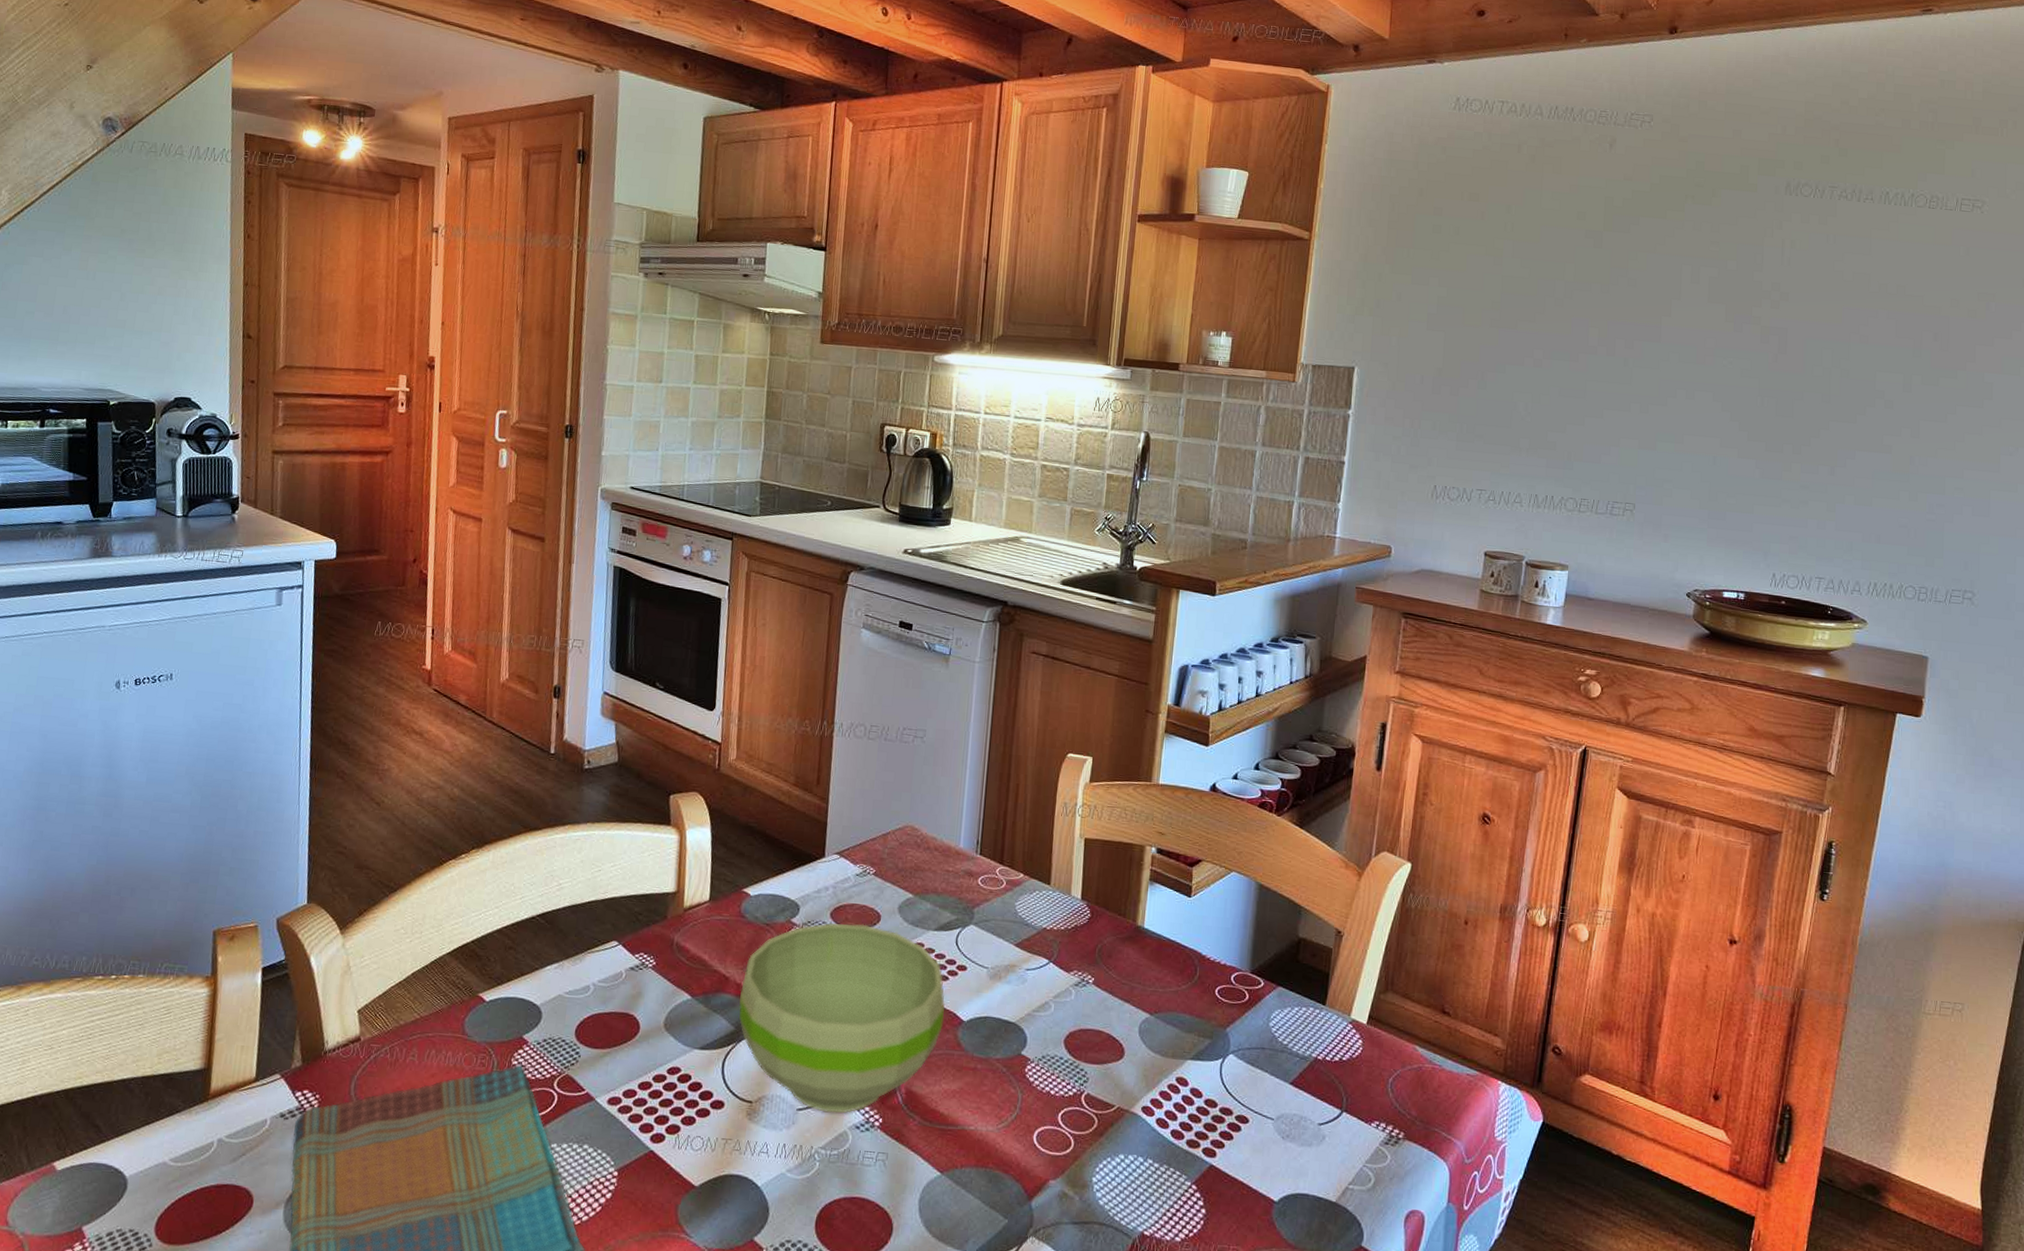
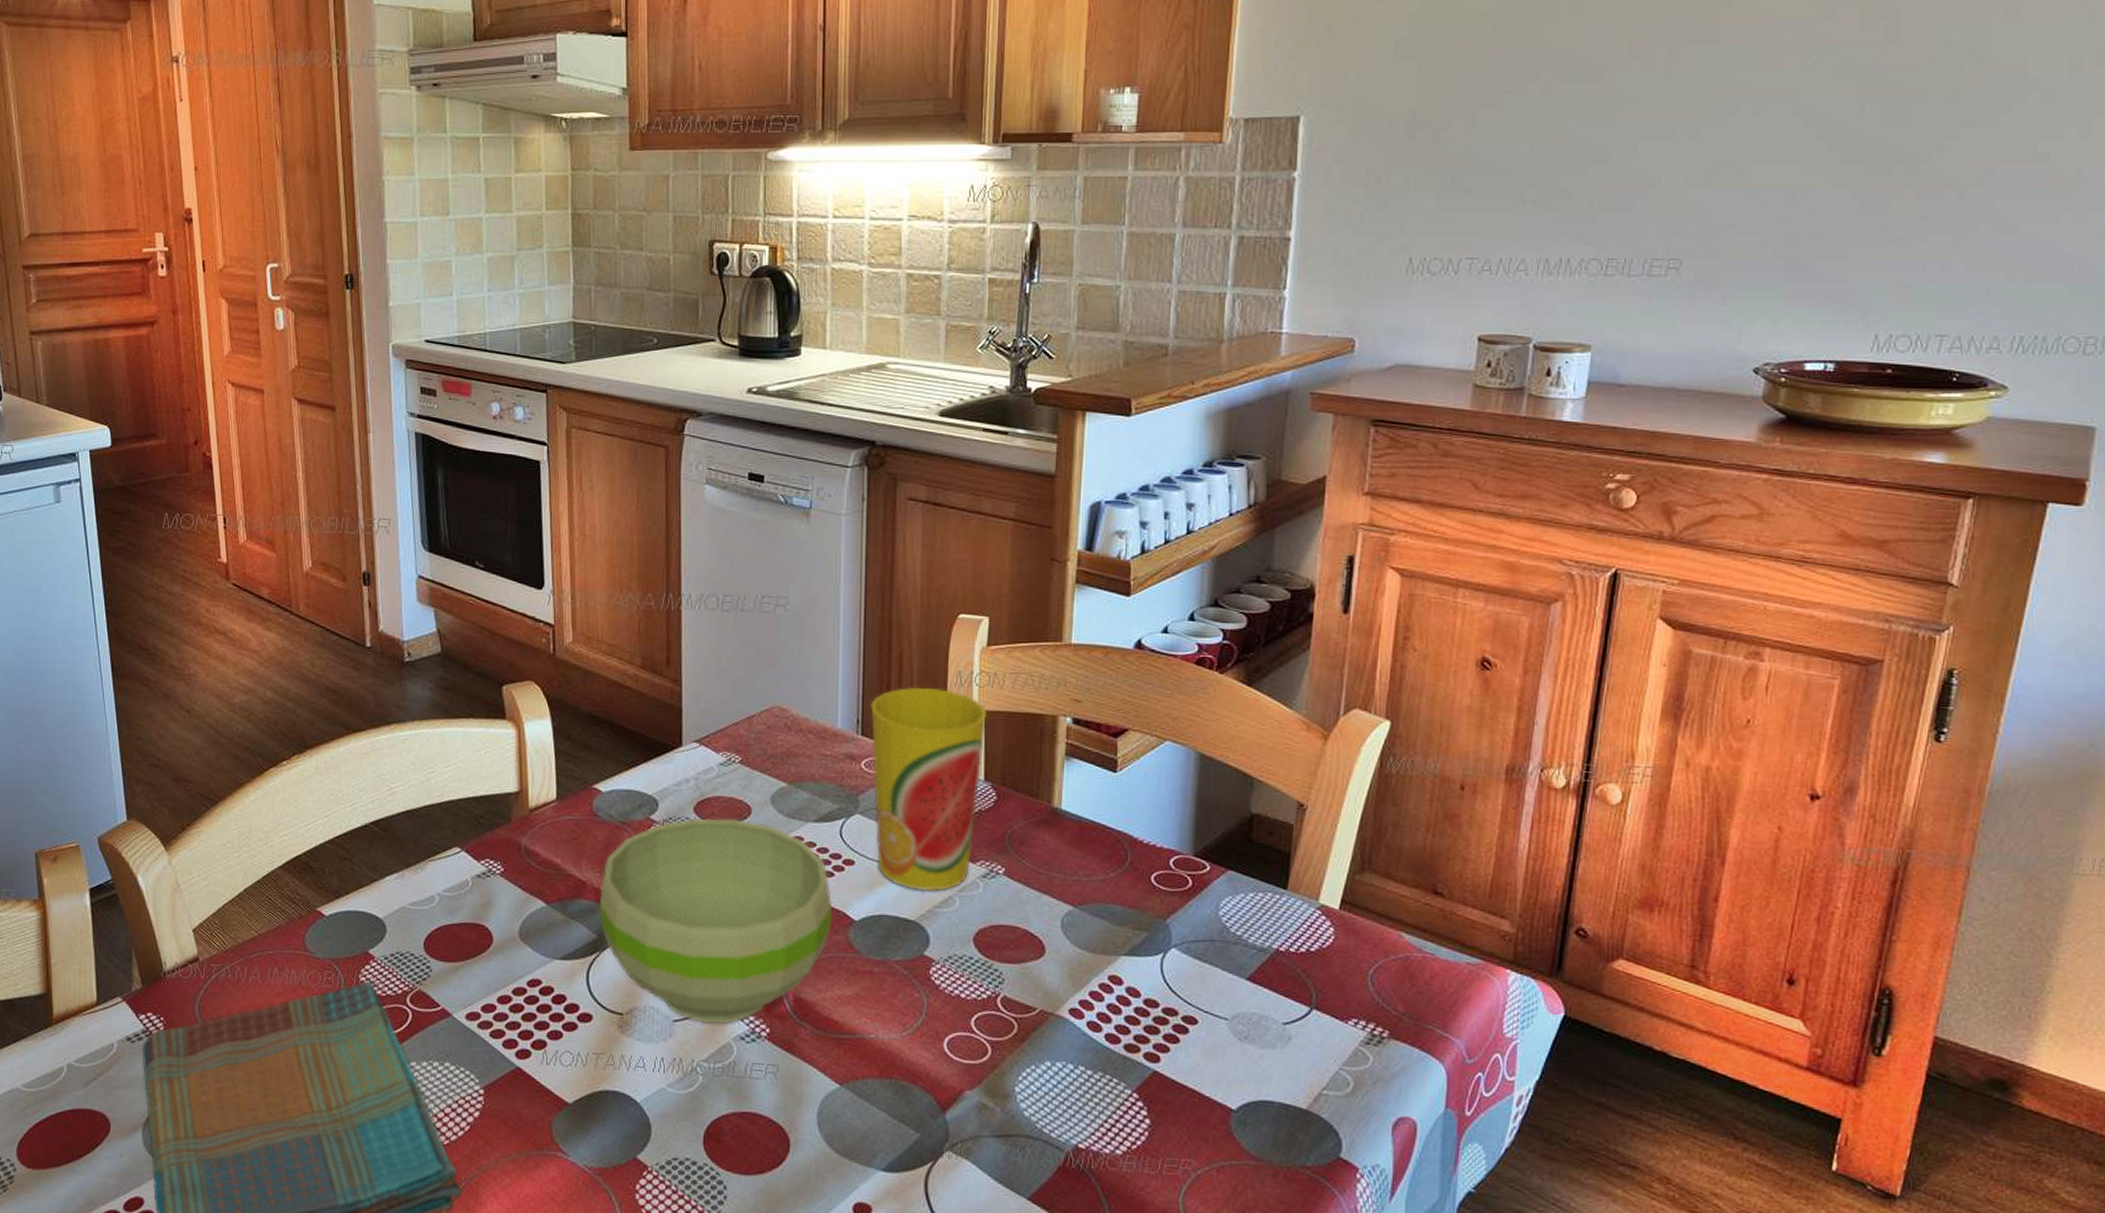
cup: none [986,815,1086,997] -> present [870,688,986,892]

